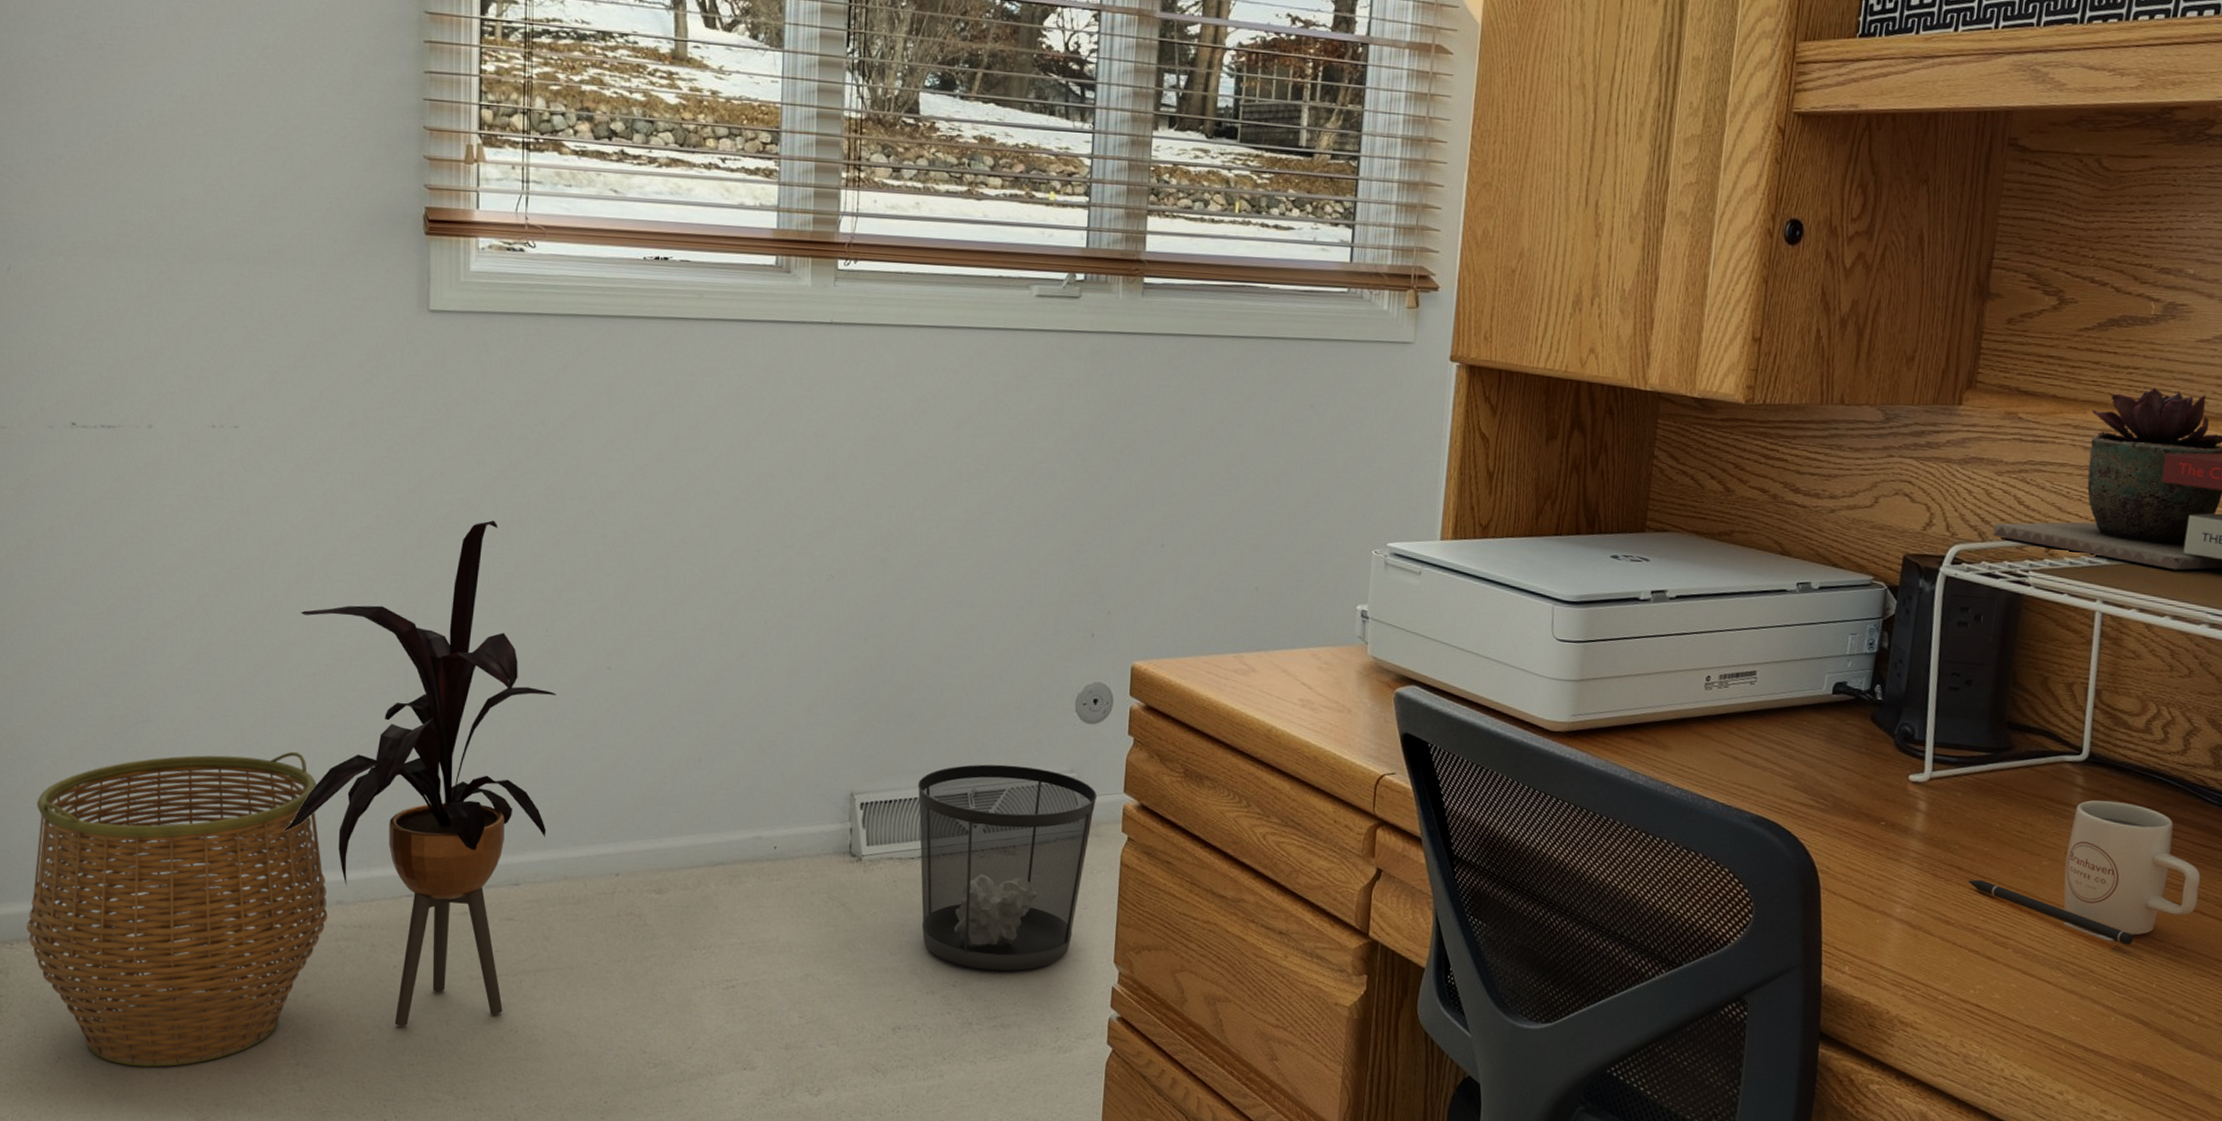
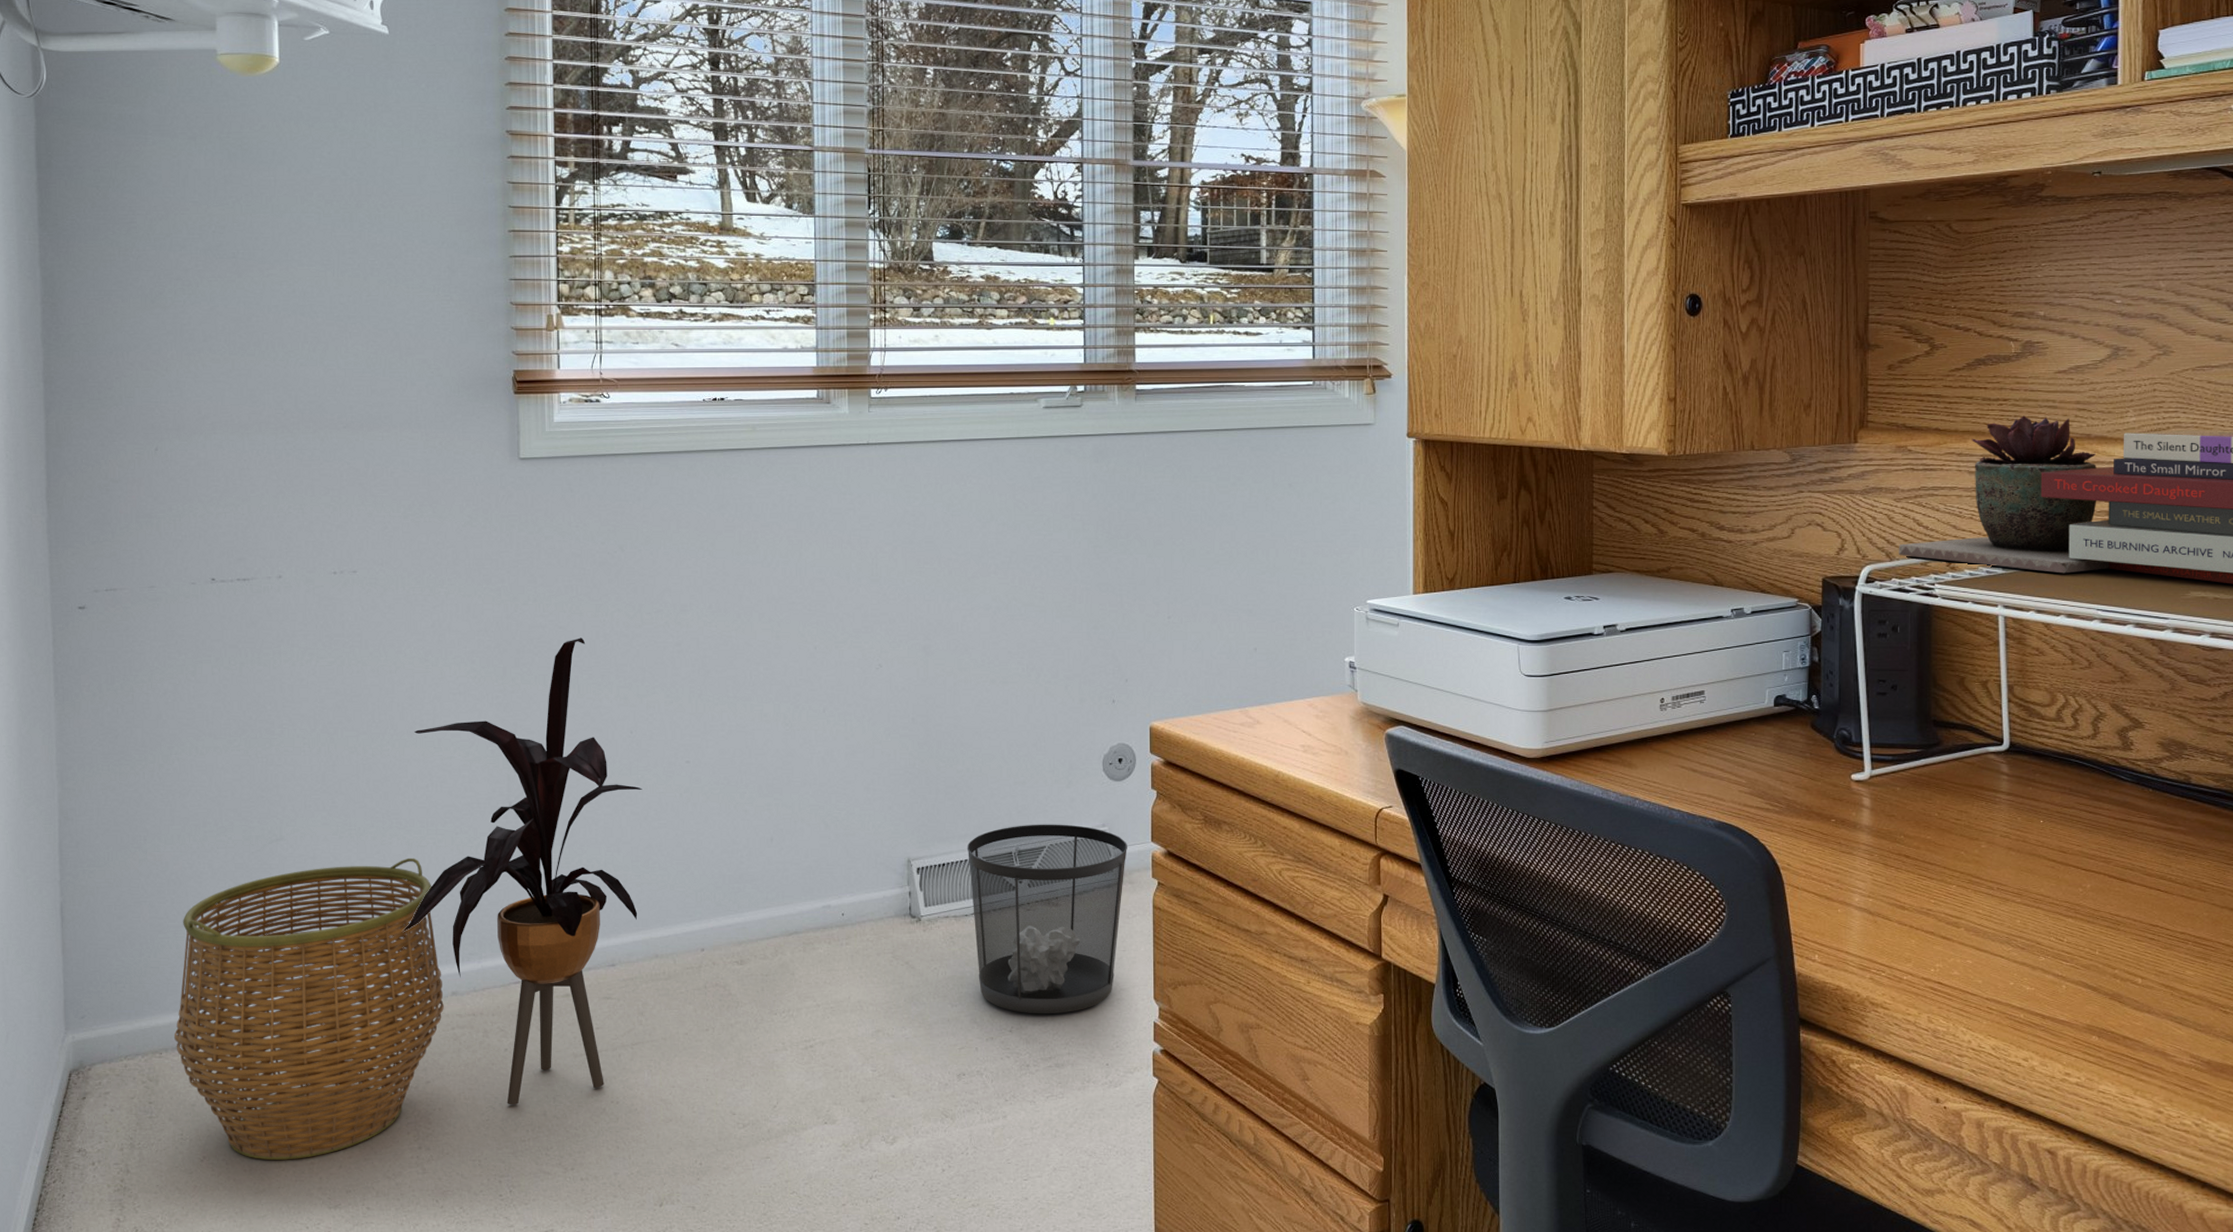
pen: present [1968,879,2134,945] -> none [1916,866,2073,917]
mug: present [2063,800,2201,936] -> none [2001,785,2126,907]

